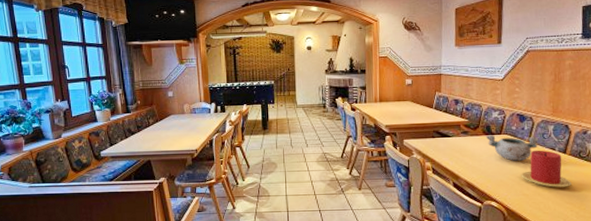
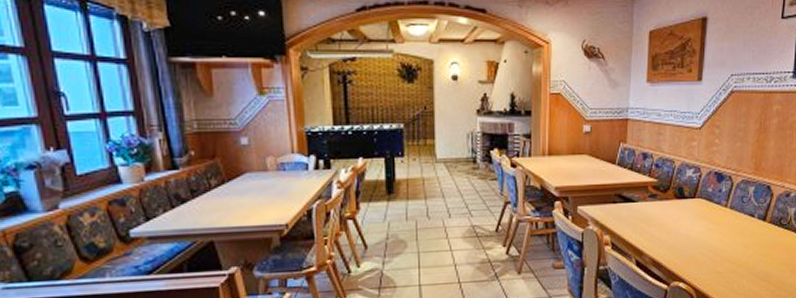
decorative bowl: present [485,135,539,161] -> none [677,199,737,231]
candle: present [521,150,572,188] -> none [714,217,769,263]

